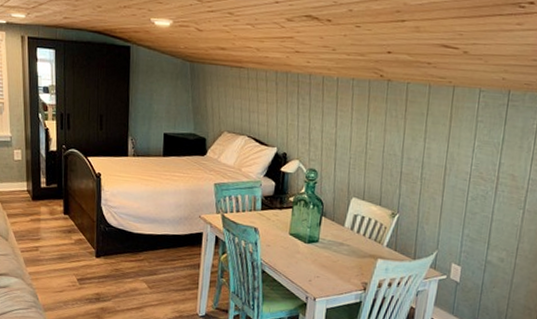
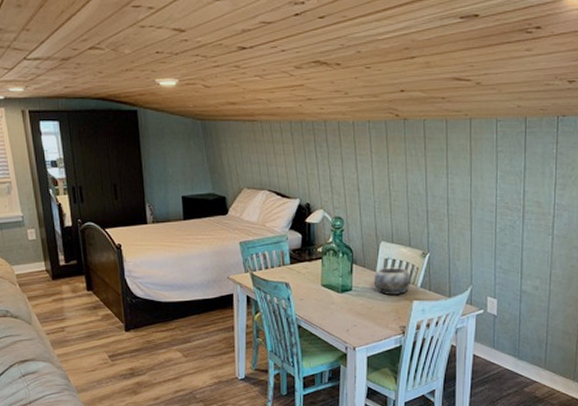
decorative bowl: none [340,223,378,251] -> present [373,267,412,295]

